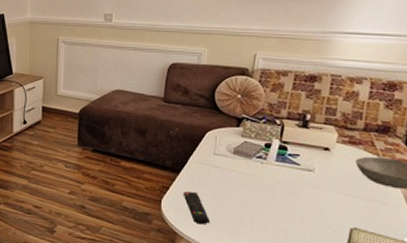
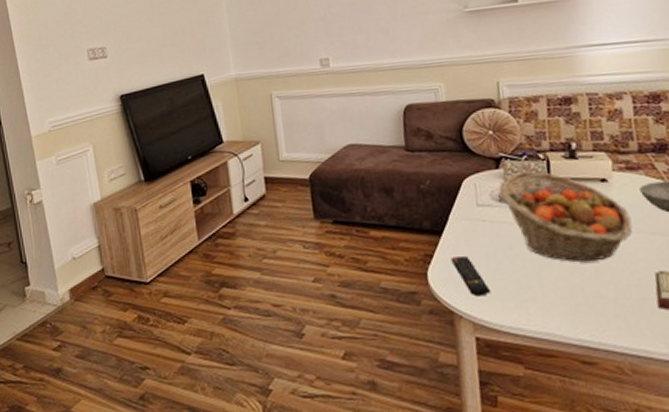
fruit basket: none [235,131,342,212] -> present [499,171,633,262]

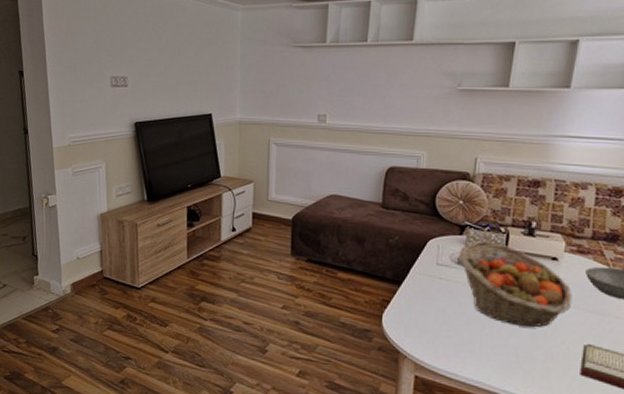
remote control: present [450,256,490,297] -> none [405,305,434,342]

